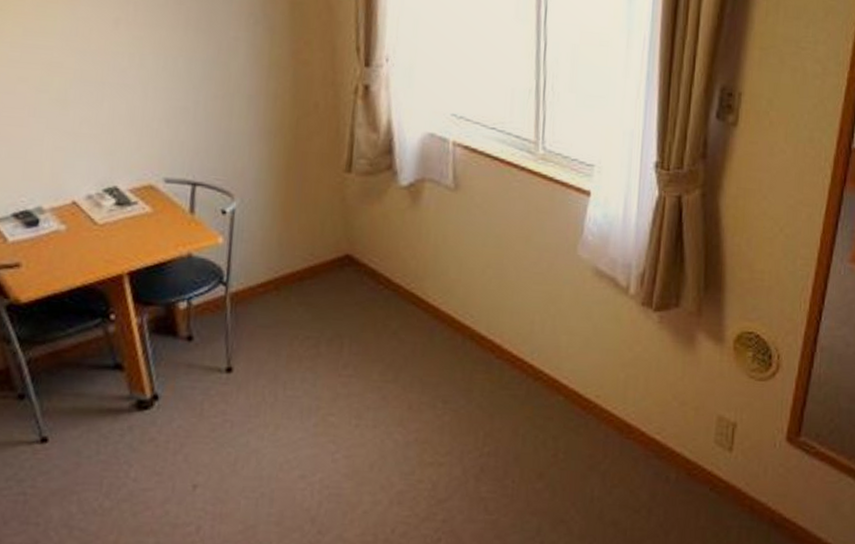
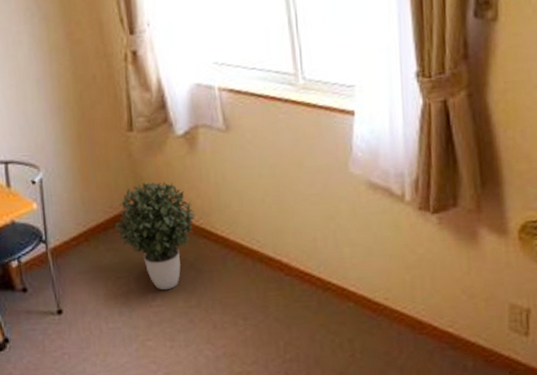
potted plant: none [312,231,407,359] -> present [114,181,195,290]

